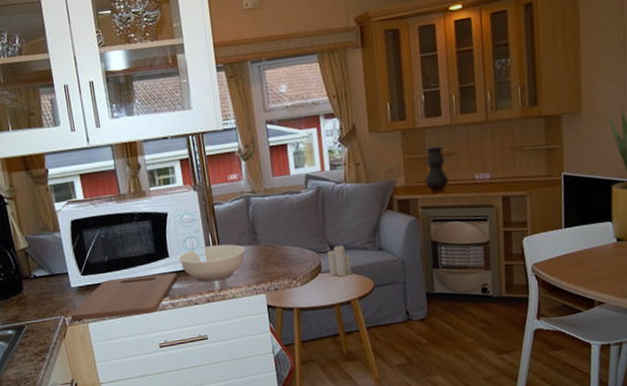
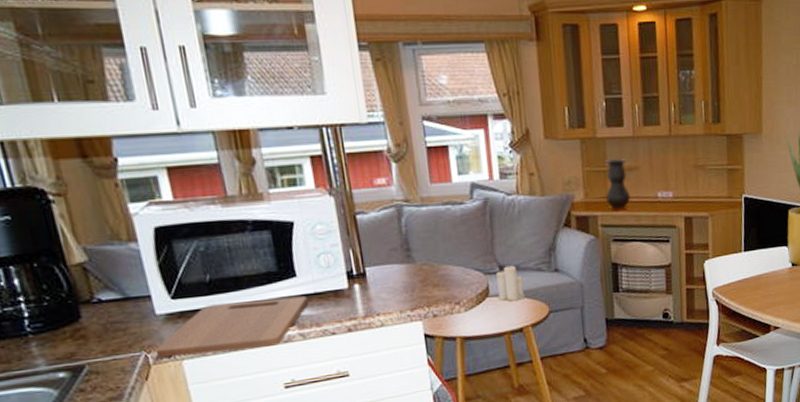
bowl: present [179,244,245,282] -> none [310,262,396,308]

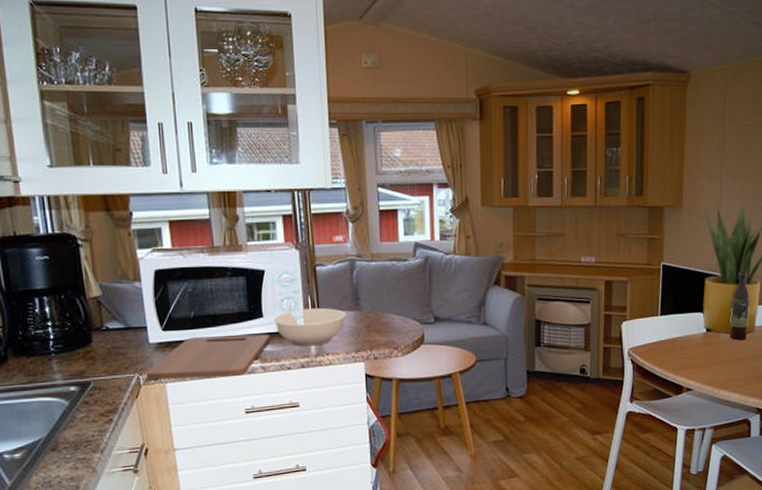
bowl: none [310,262,396,308] -> present [274,307,346,347]
candle: present [496,264,526,301] -> none [431,316,456,349]
vase: present [605,158,631,210] -> none [532,225,556,272]

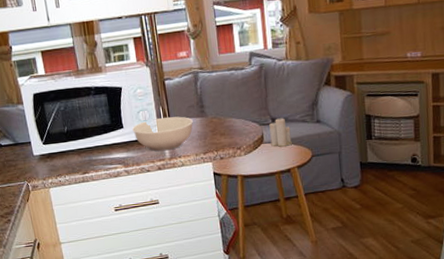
cutting board: present [145,334,271,380] -> none [33,142,132,186]
candle: none [431,316,456,349] -> present [269,117,293,147]

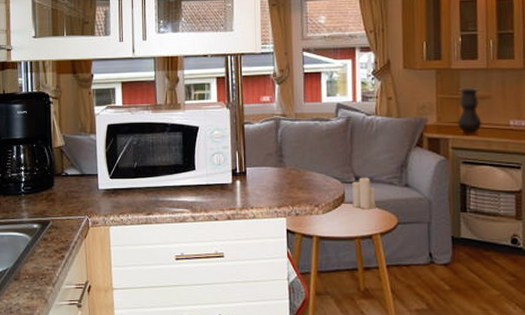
bowl: present [132,116,193,152] -> none [205,163,270,199]
vase: none [360,25,383,70] -> present [457,87,482,134]

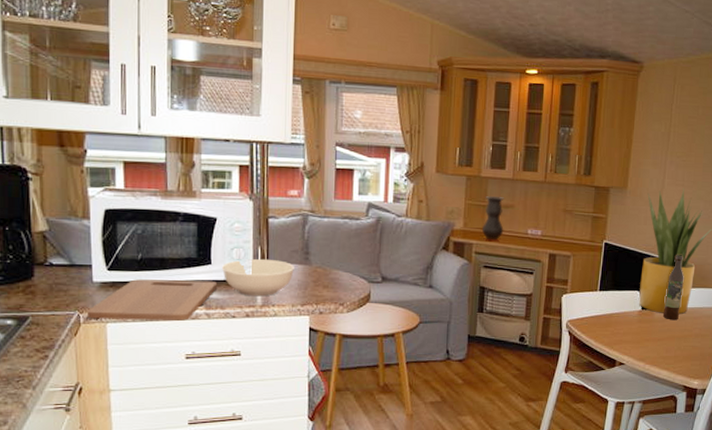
cutting board: none [94,186,202,224] -> present [86,279,218,321]
bowl: none [205,163,270,199] -> present [222,258,294,297]
candle: present [352,176,377,209] -> none [378,276,401,309]

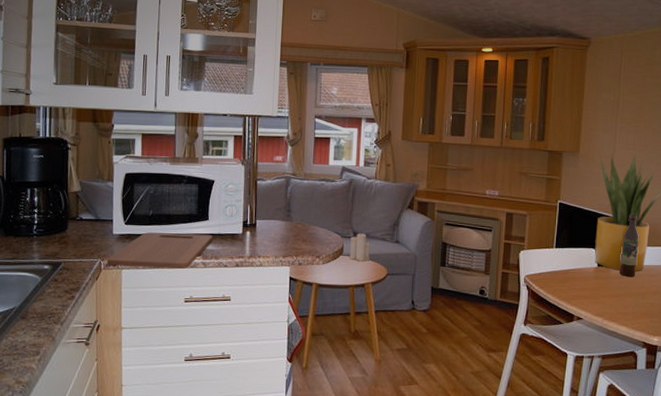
bowl: present [222,258,294,297] -> none [217,215,278,249]
candle: none [378,276,401,309] -> present [350,232,371,261]
vase: present [481,195,504,241] -> none [443,159,464,201]

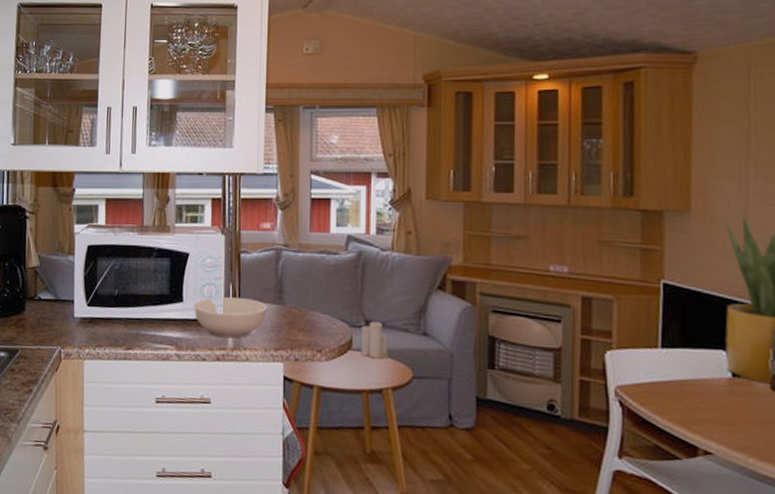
cutting board: present [106,232,213,269] -> none [67,315,189,361]
bowl: none [217,215,278,249] -> present [193,296,267,339]

